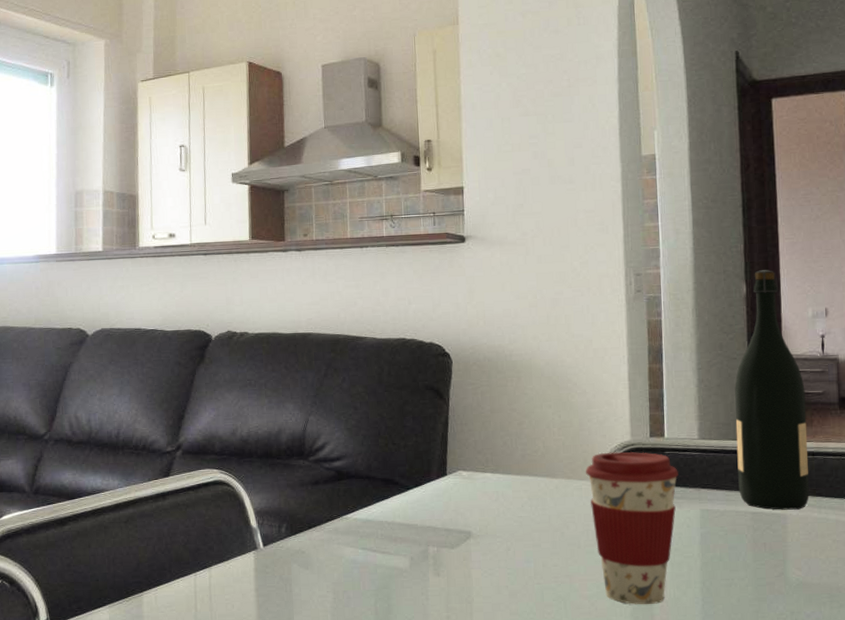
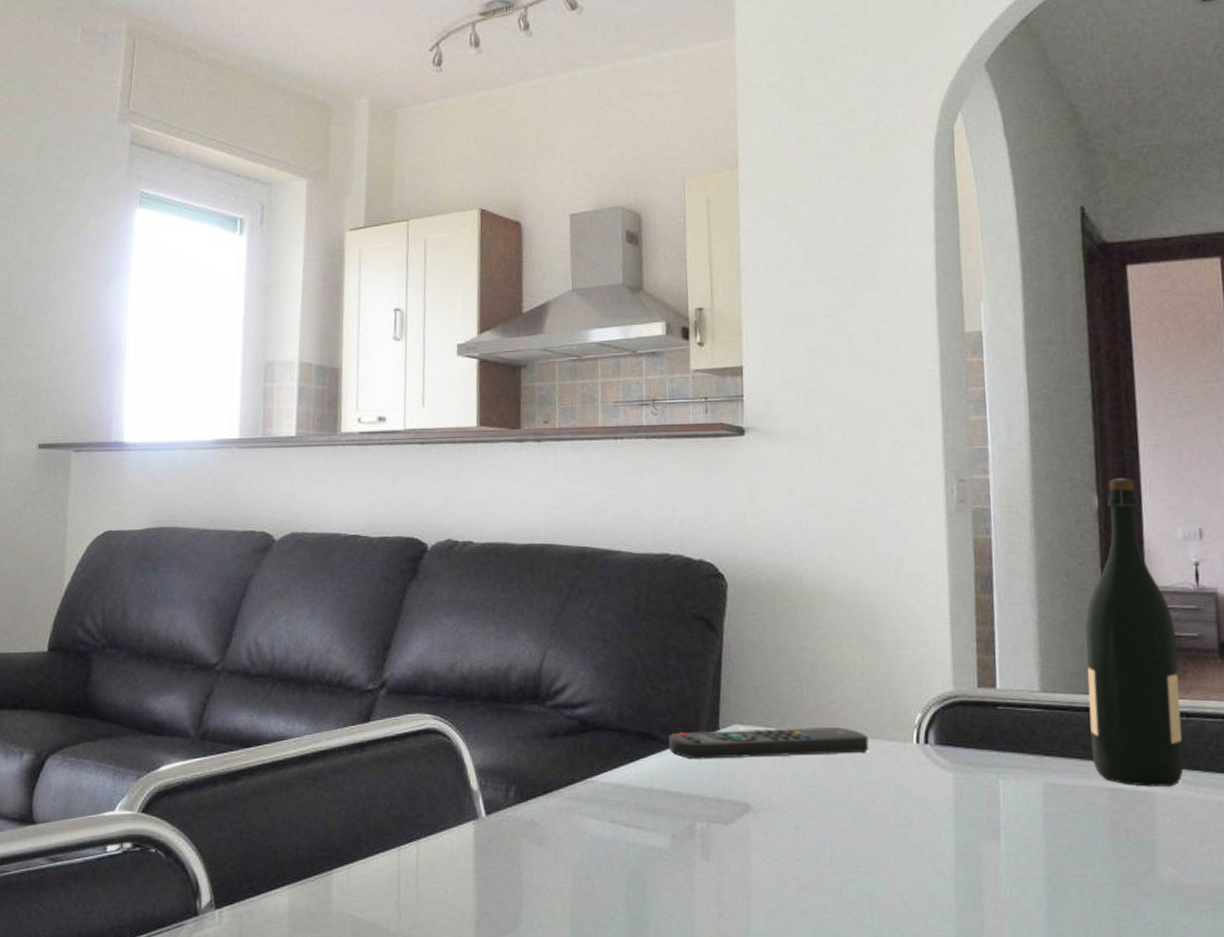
remote control: none [407,471,565,499] -> present [669,727,869,759]
coffee cup: present [586,452,678,605] -> none [896,705,1015,907]

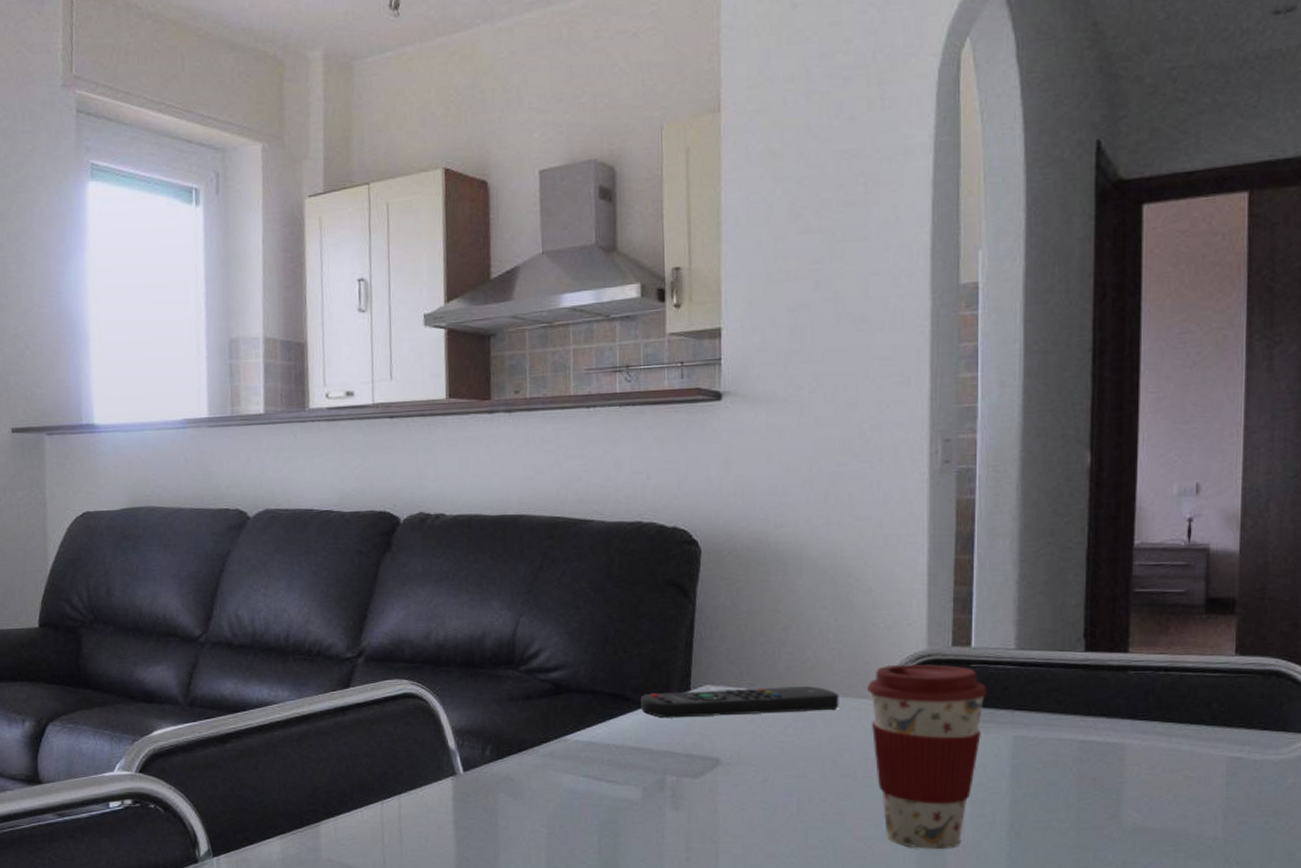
coffee cup: none [896,705,1015,907] -> present [867,664,987,850]
wine bottle: present [1085,478,1184,787] -> none [1065,433,1161,738]

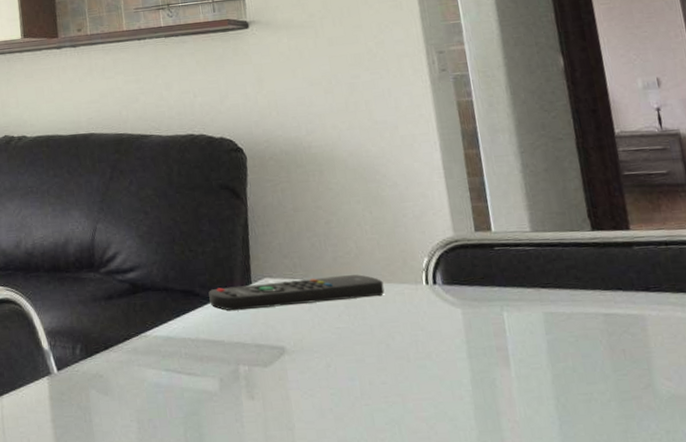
coffee cup: present [867,664,987,850] -> none [406,249,516,427]

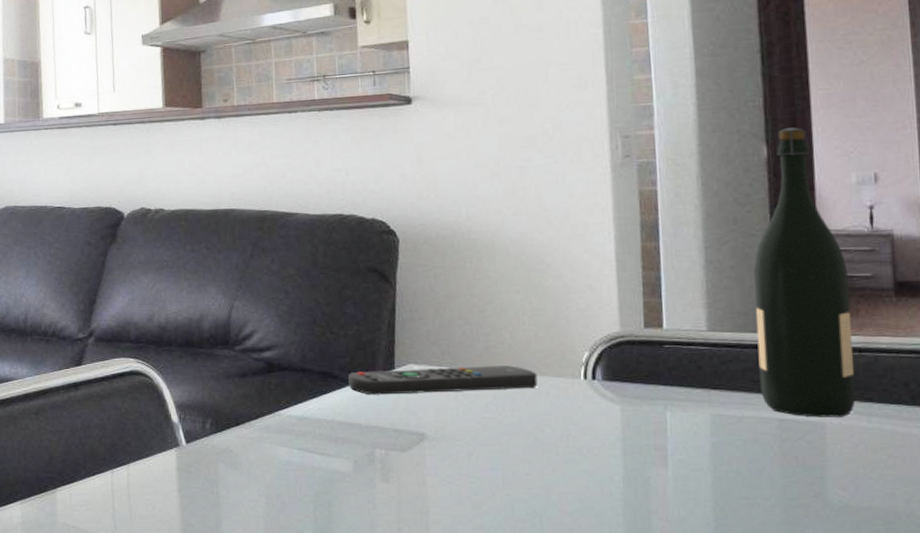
wine bottle: none [564,39,669,310] -> present [753,127,856,417]

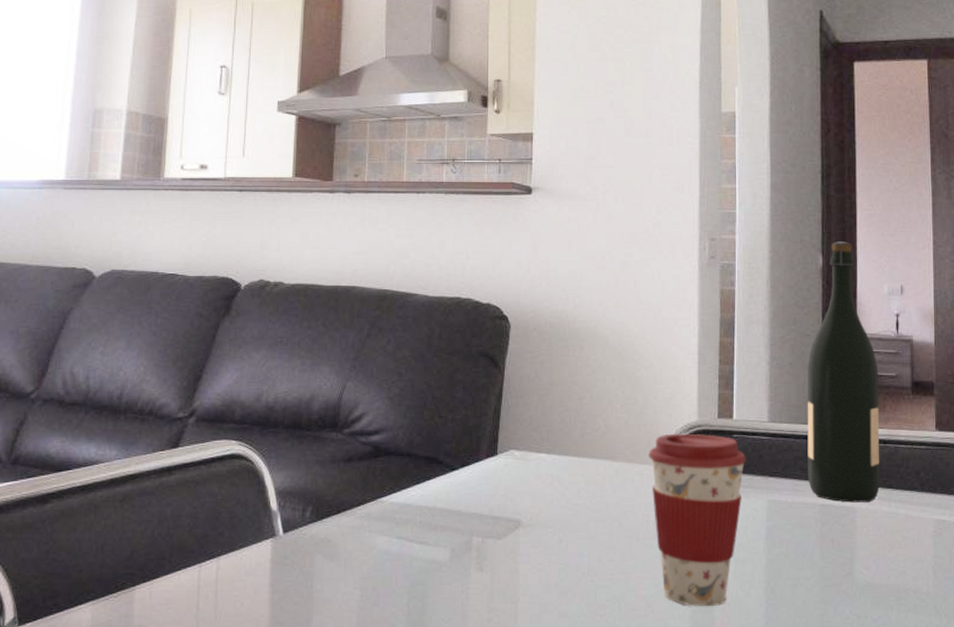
remote control: present [348,366,538,395] -> none [452,452,625,481]
coffee cup: none [564,345,682,525] -> present [649,433,746,607]

